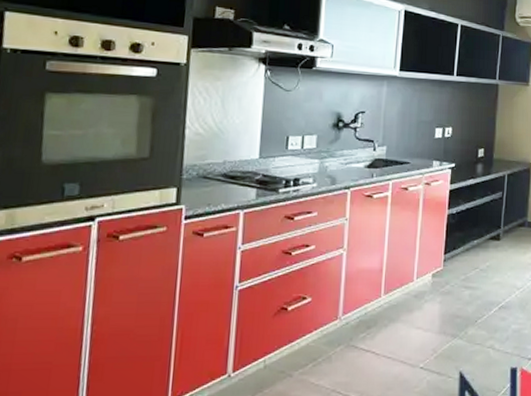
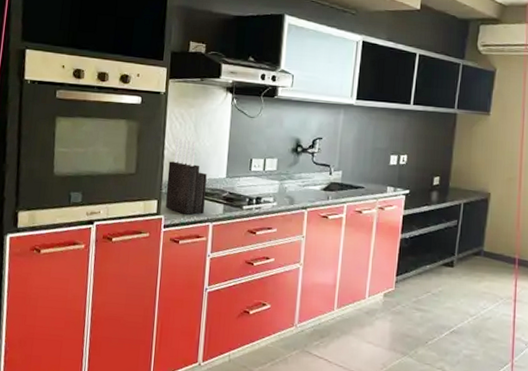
knife block: none [187,115,237,202] -> present [166,138,207,215]

